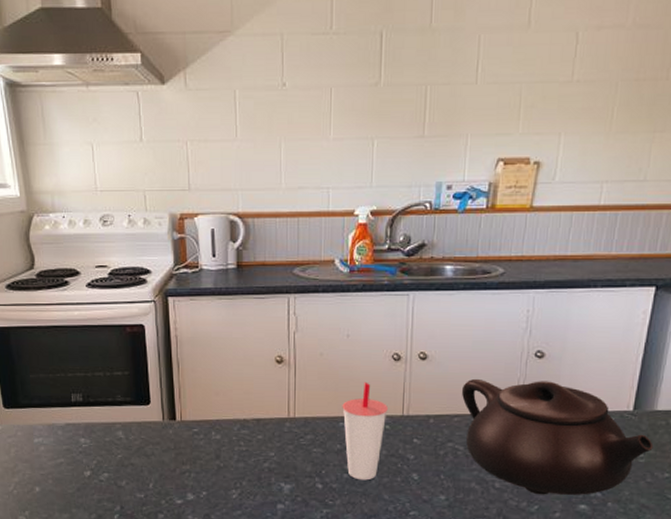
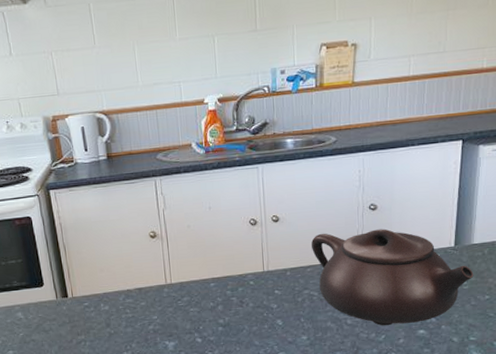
cup: present [342,382,388,481] -> none [211,246,250,331]

